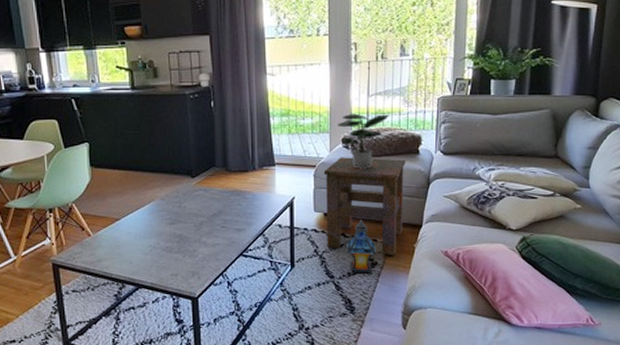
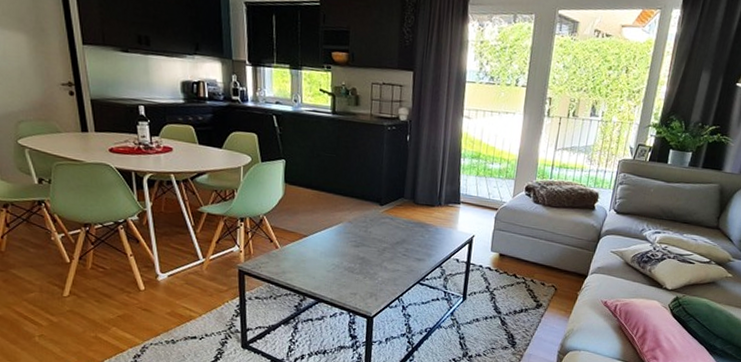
side table: present [323,157,405,255] -> none [498,204,581,300]
potted plant: present [338,113,389,169] -> none [523,164,572,218]
lantern: present [346,220,377,274] -> none [515,264,544,314]

